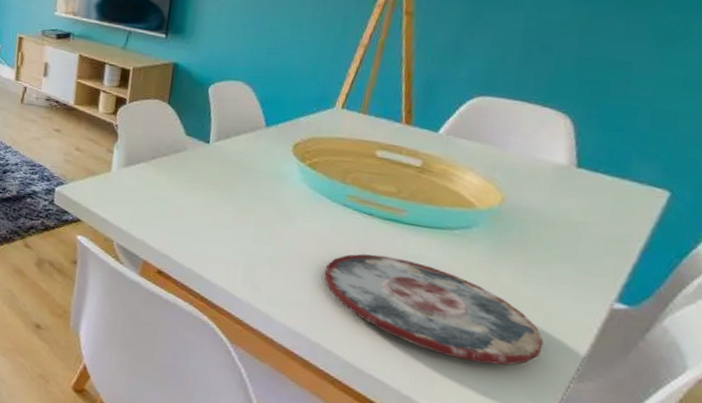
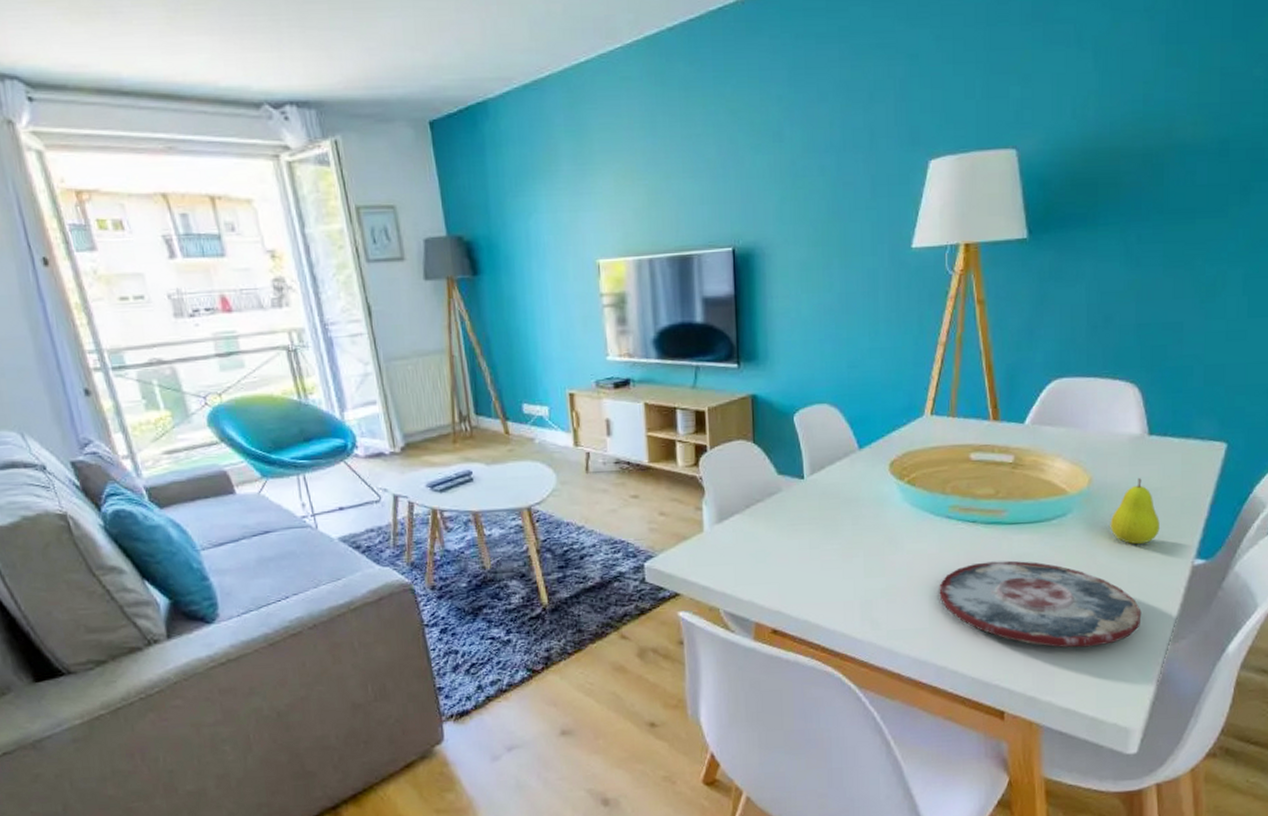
fruit: none [518,208,578,274] -> present [1110,478,1160,545]

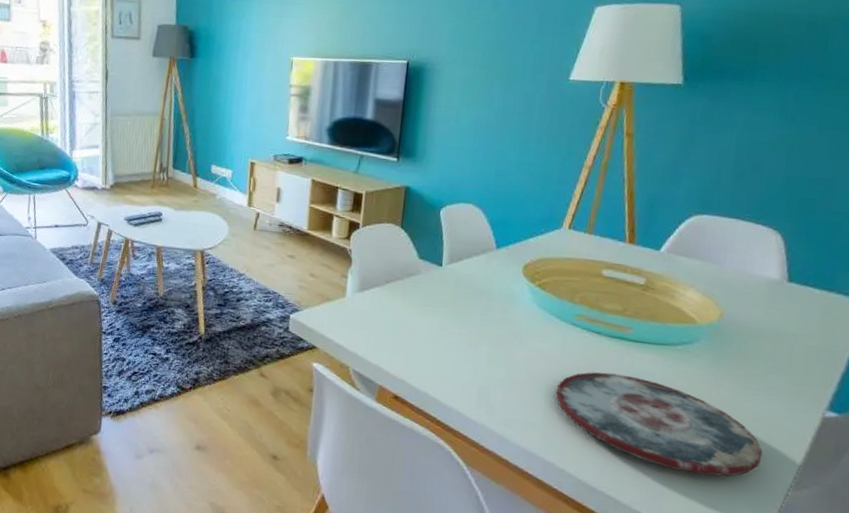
fruit: present [1110,478,1160,545] -> none [737,321,792,386]

